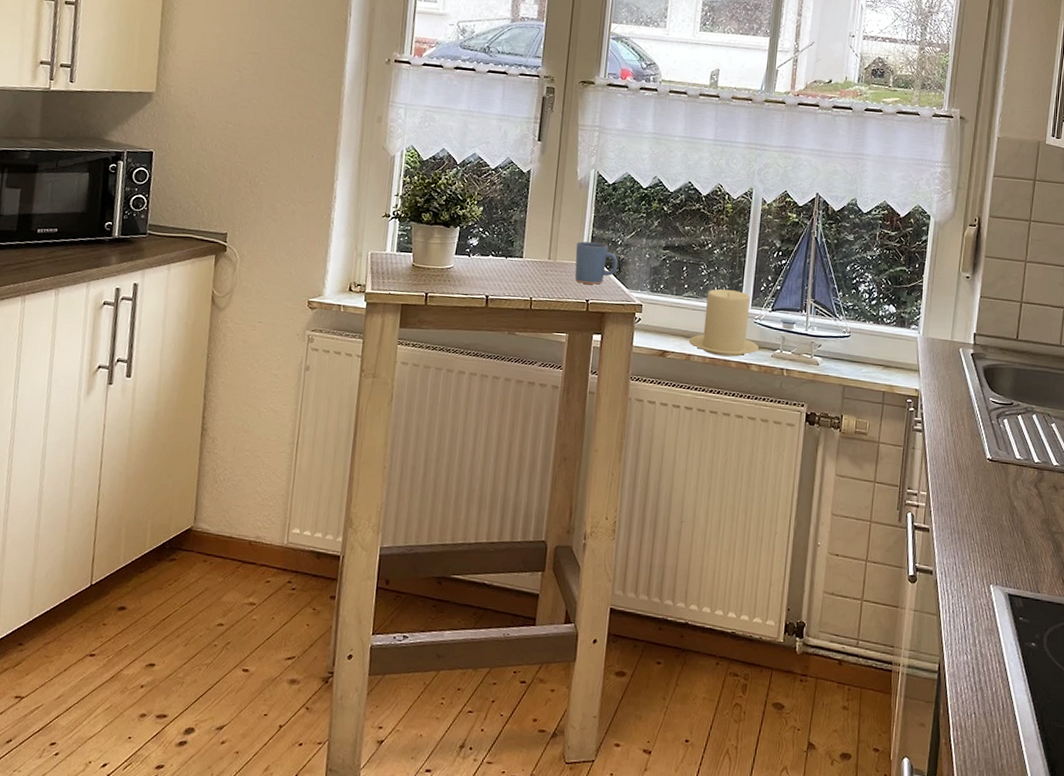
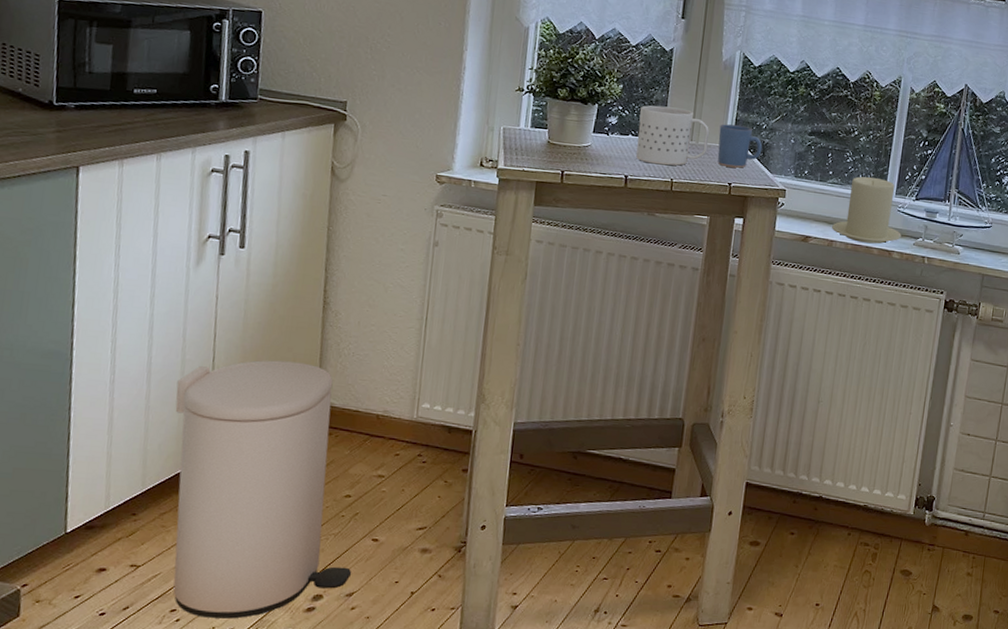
pedal bin: none [53,487,223,753] -> present [173,360,352,619]
mug: none [496,225,567,285] -> present [636,105,710,166]

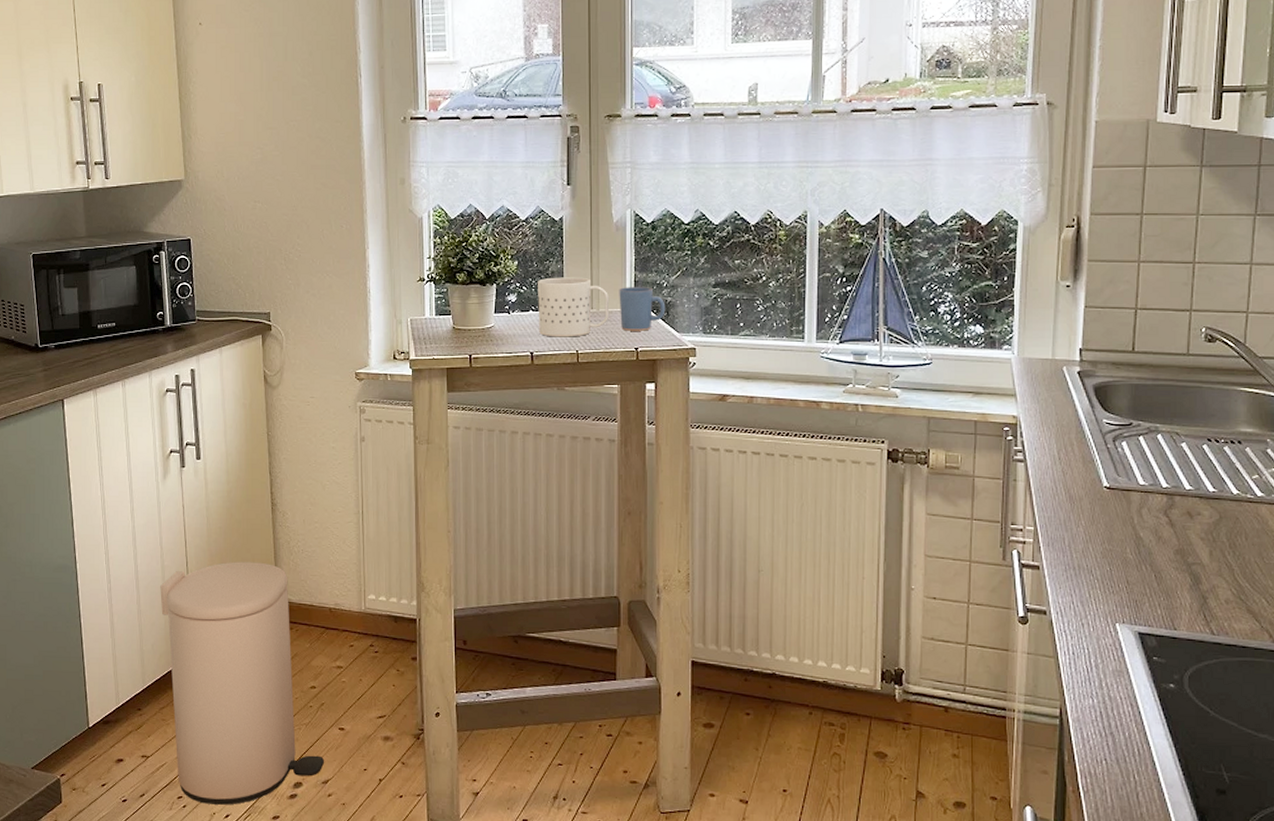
candle: present [832,176,901,244] -> none [750,323,828,396]

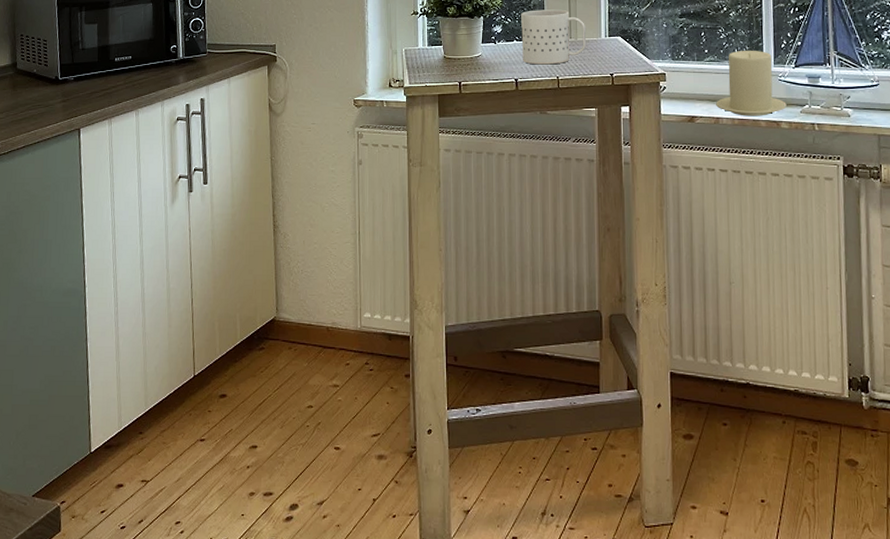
pedal bin: present [160,561,325,805] -> none [165,283,321,530]
mug: present [619,287,666,331] -> none [594,18,637,58]
candle: none [750,323,828,396] -> present [716,50,787,116]

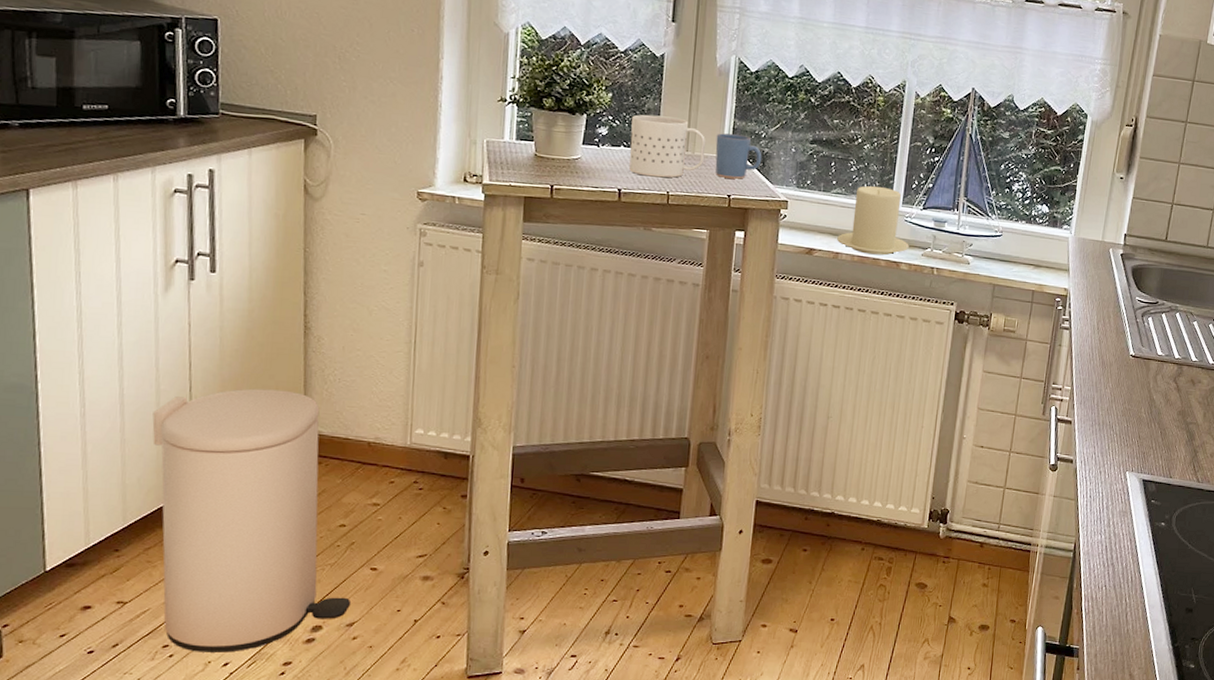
pedal bin: none [165,283,321,530] -> present [152,388,352,653]
mug: none [594,18,637,58] -> present [715,133,762,179]

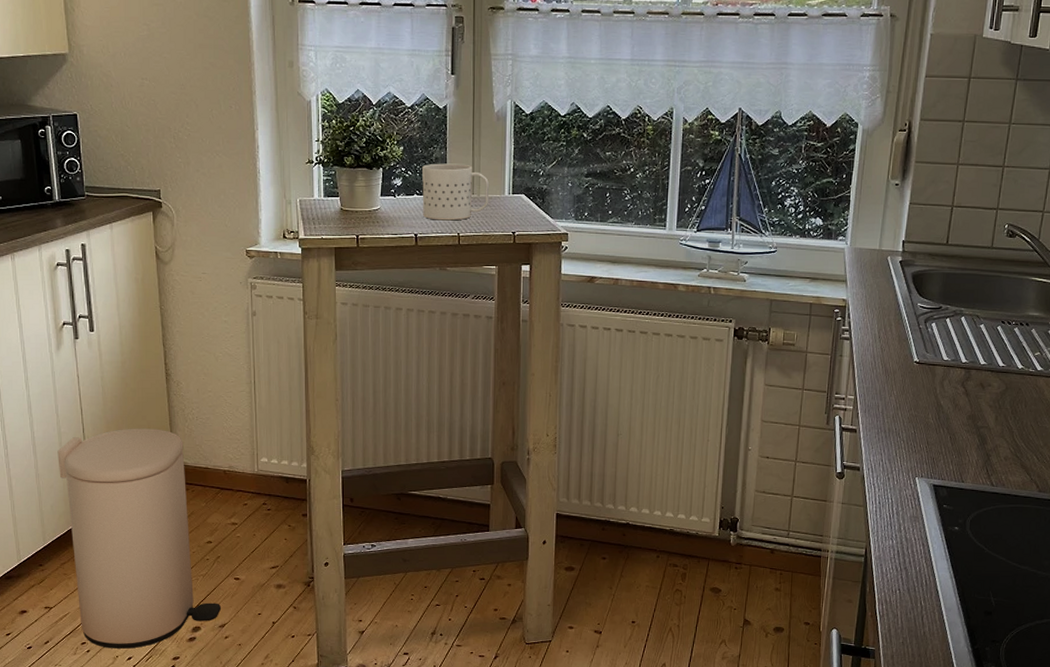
mug: present [715,133,762,179] -> none [498,174,542,216]
candle: present [837,186,909,256] -> none [616,212,685,279]

